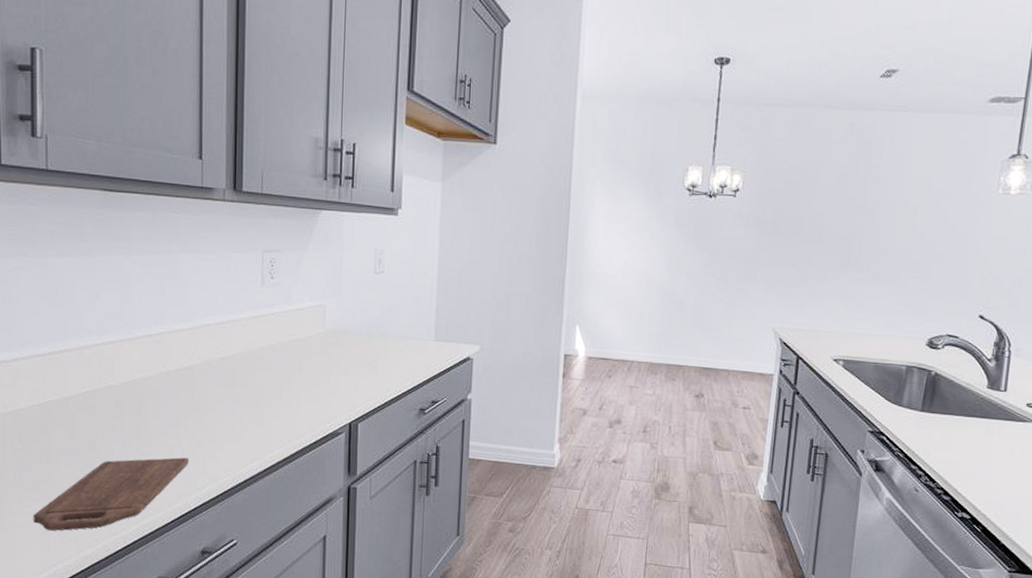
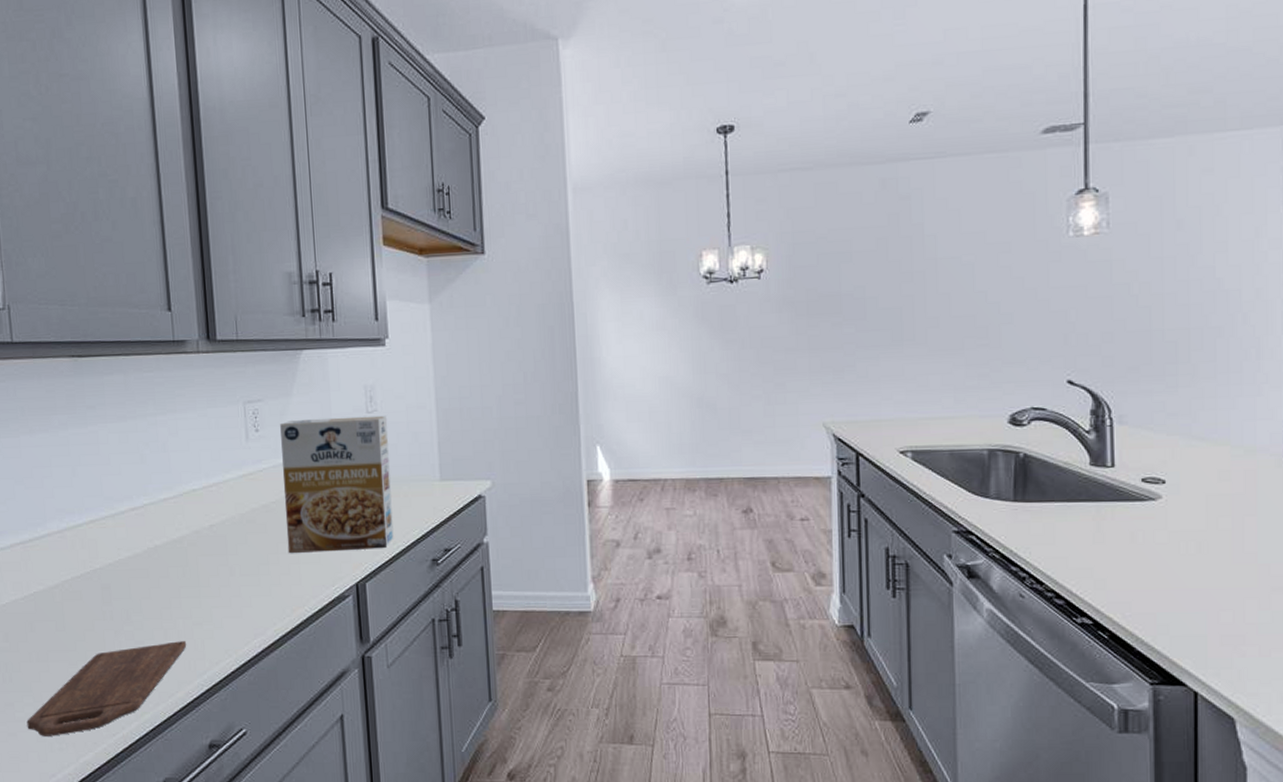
cereal box: none [290,271,393,395] -> present [280,415,394,553]

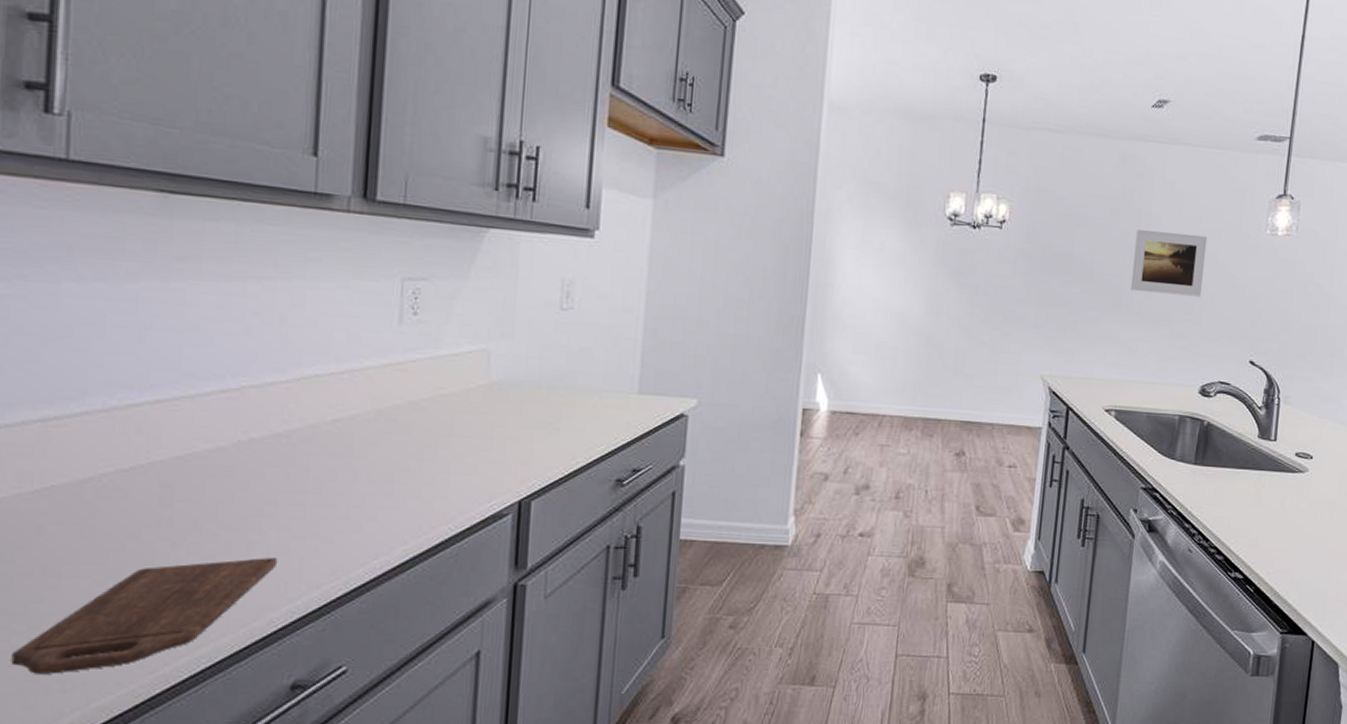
cereal box: present [280,415,394,553] -> none [435,306,585,464]
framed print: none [910,250,997,322] -> present [1131,230,1208,297]

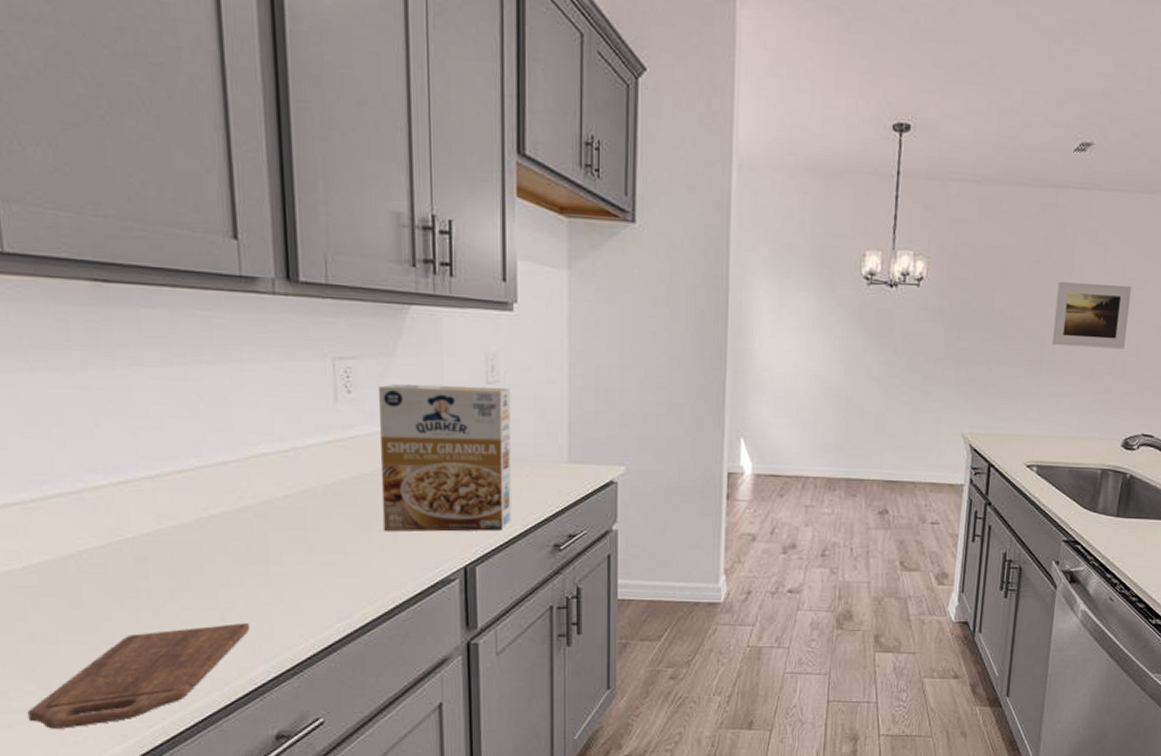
cereal box: none [435,306,585,464] -> present [379,383,512,532]

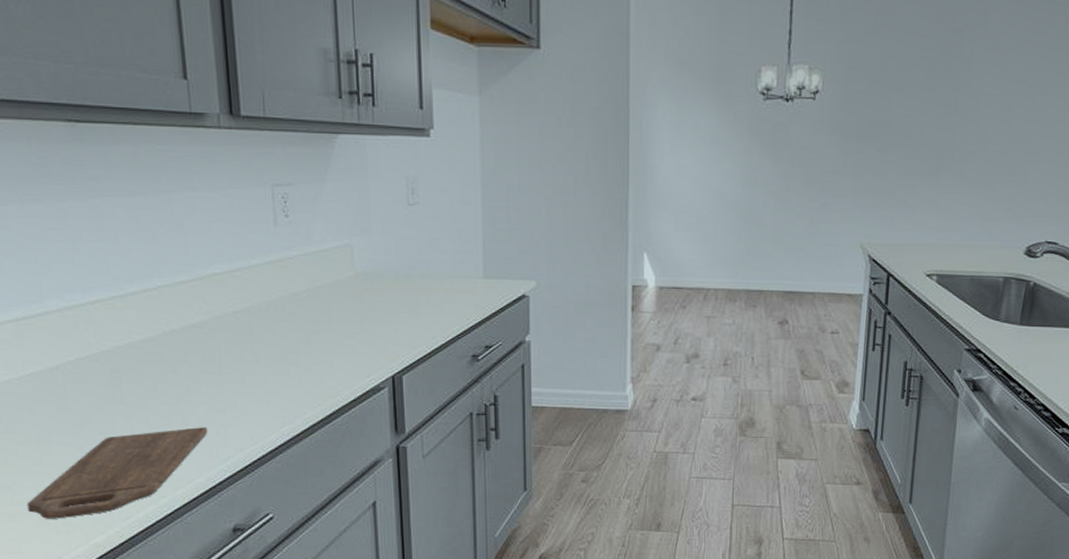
cereal box: present [379,383,512,532] -> none [313,207,433,344]
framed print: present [1052,282,1132,349] -> none [951,90,1034,156]

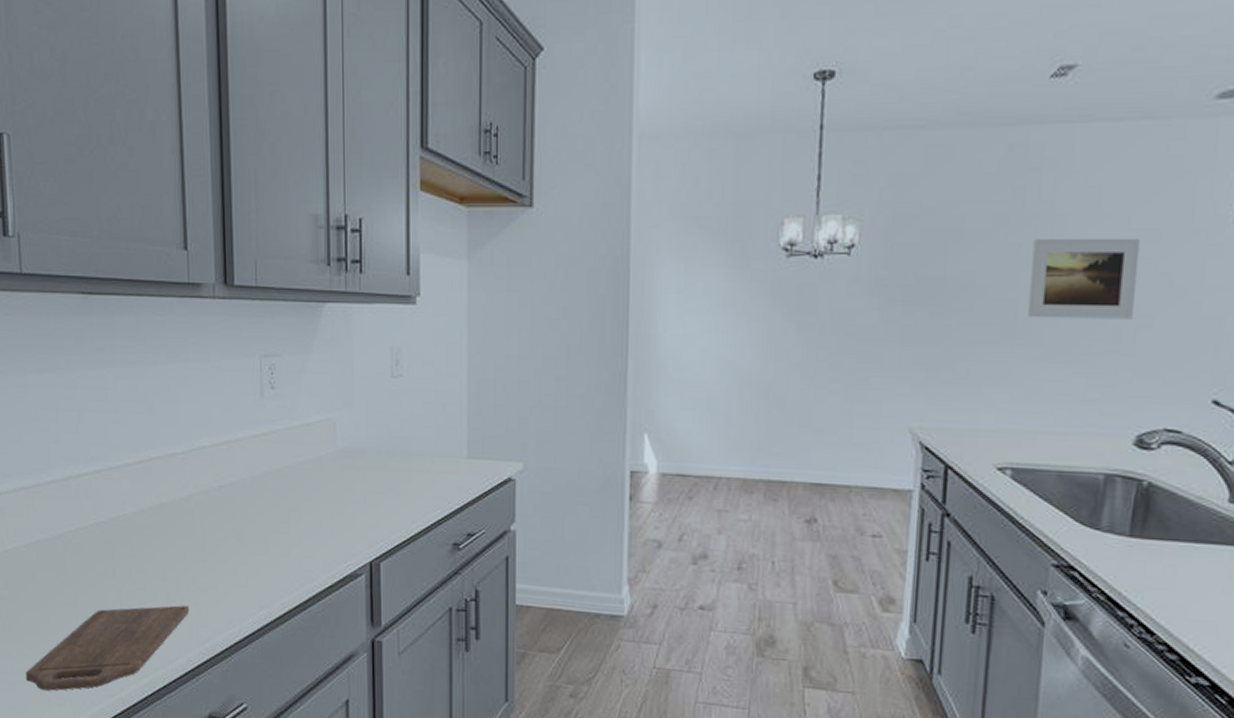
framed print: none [951,90,1034,156] -> present [1028,238,1141,320]

